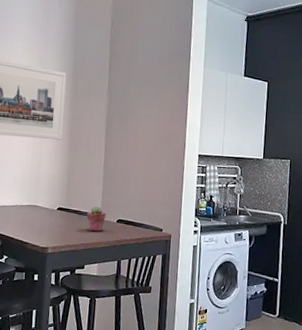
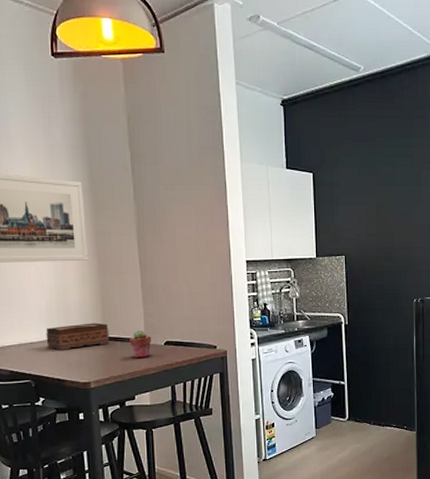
tissue box: none [17,194,71,216] -> present [46,323,110,350]

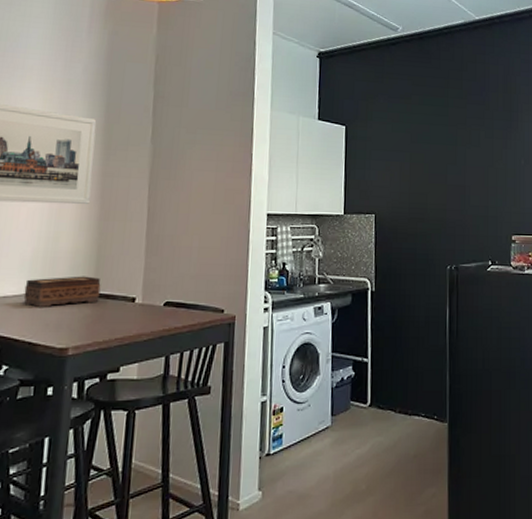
potted succulent: present [129,330,152,359] -> none [123,287,150,321]

